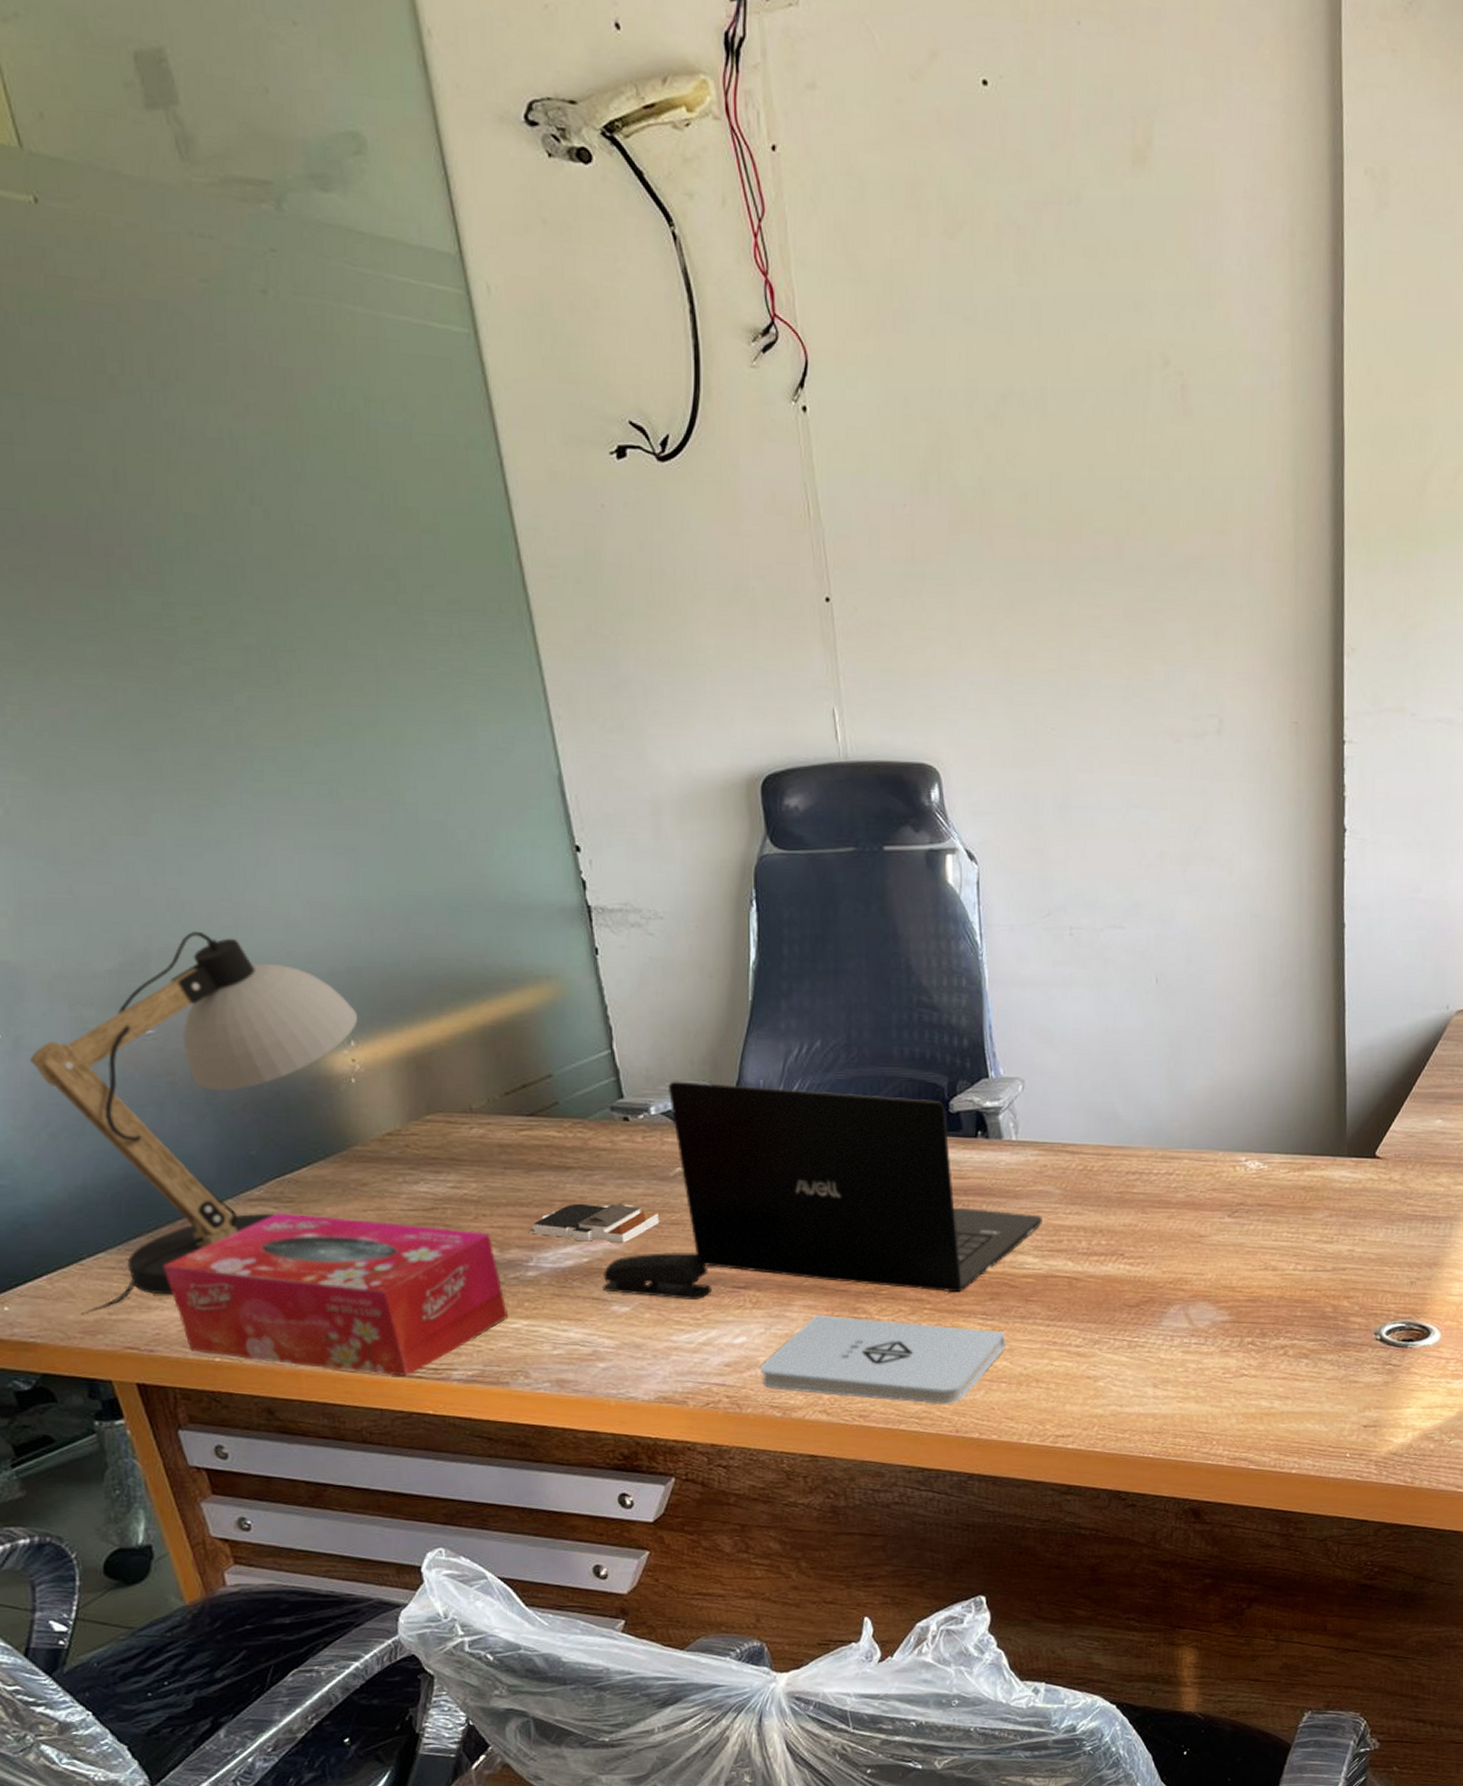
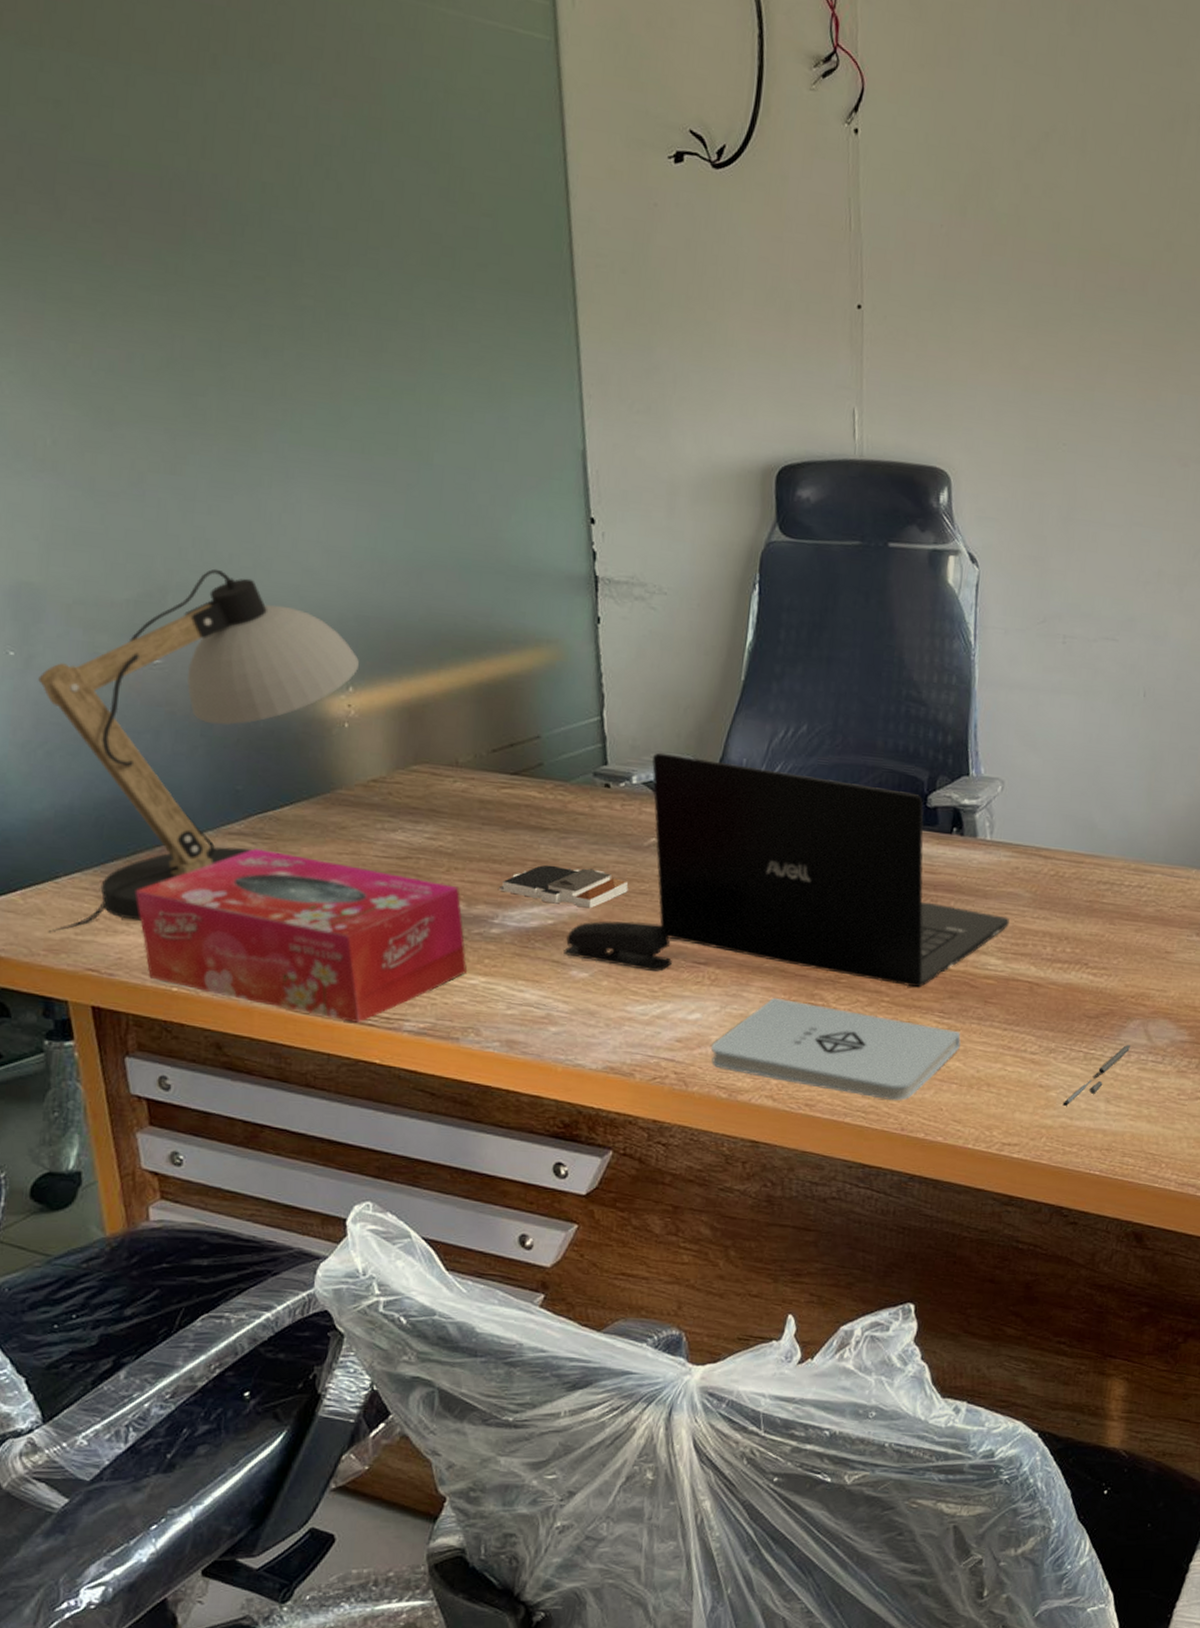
pen: none [1112,1329,1172,1394] -> present [1063,1044,1130,1106]

